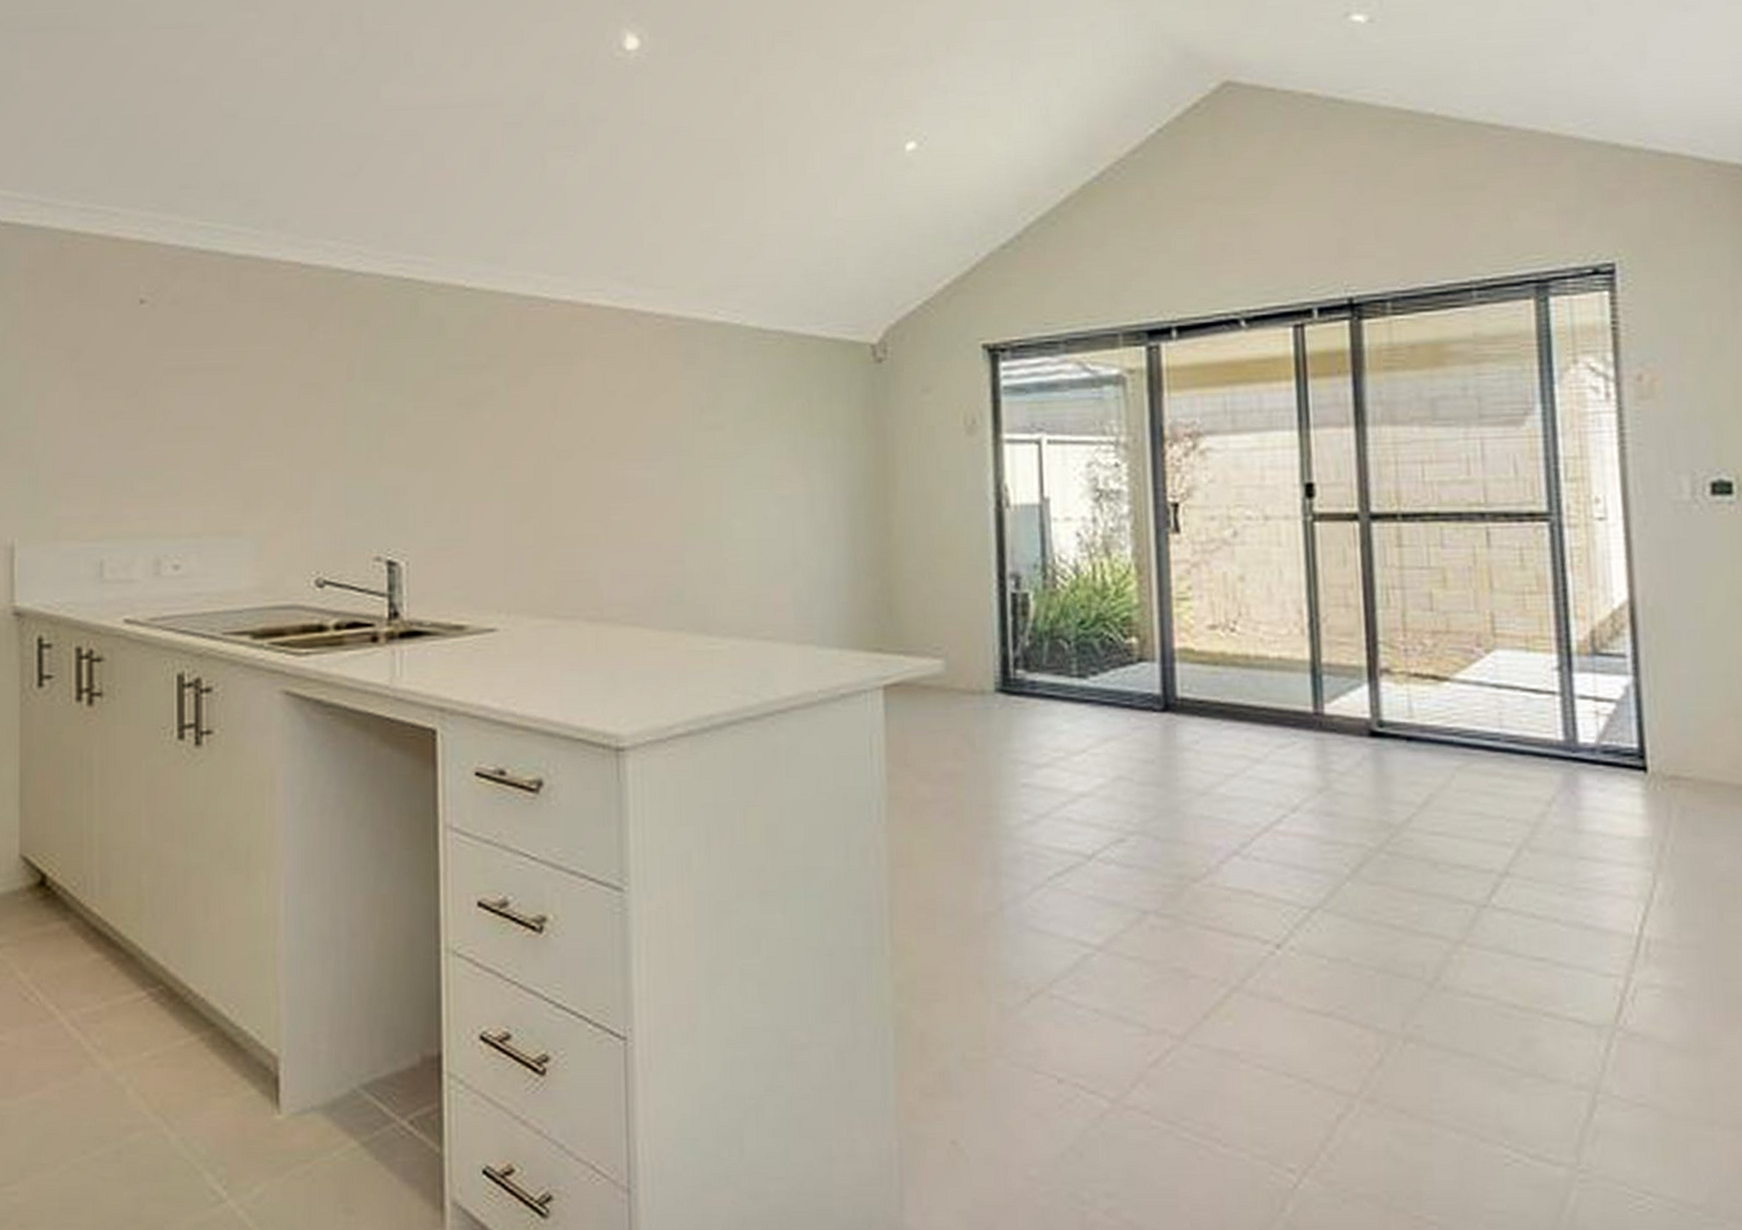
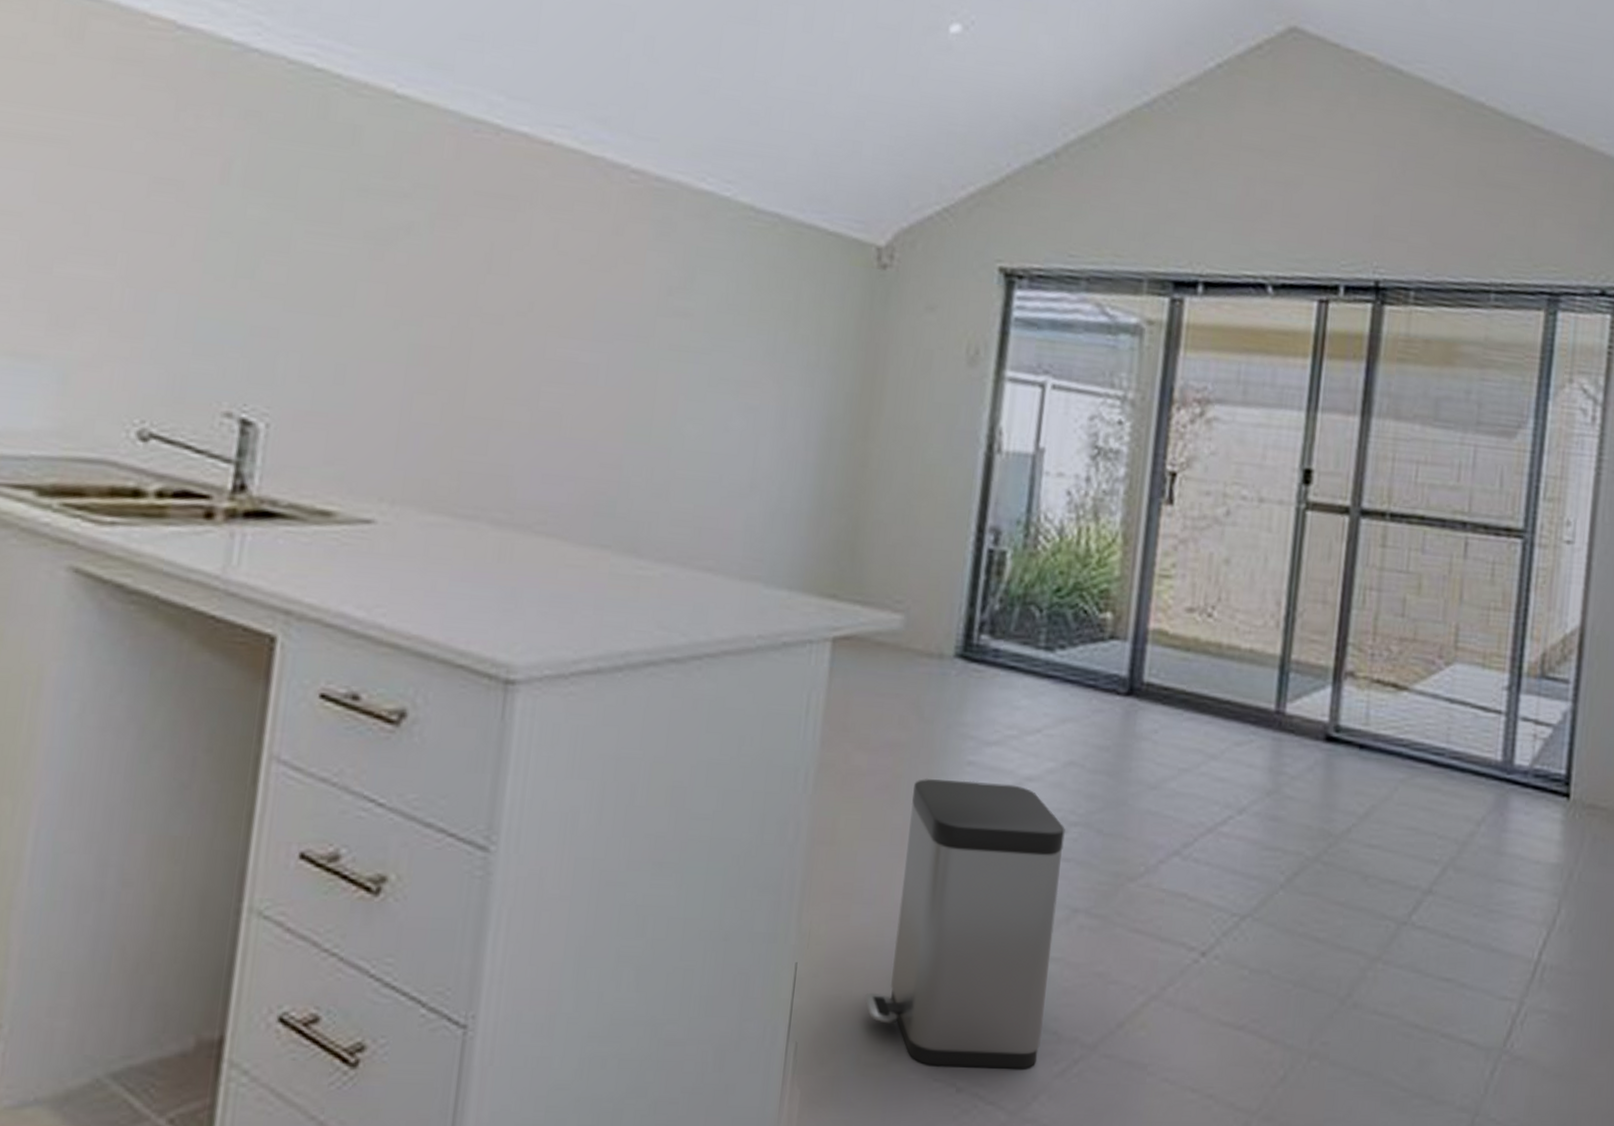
pedal bin: none [960,801,1132,1060] -> present [865,779,1065,1069]

